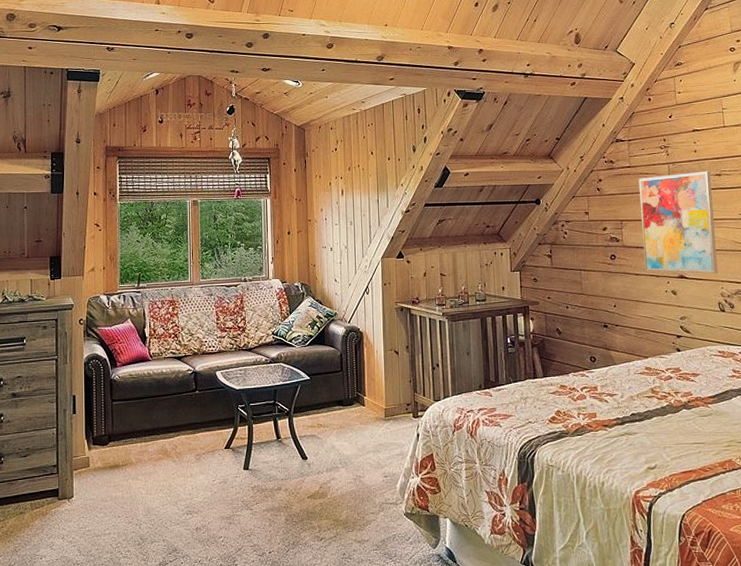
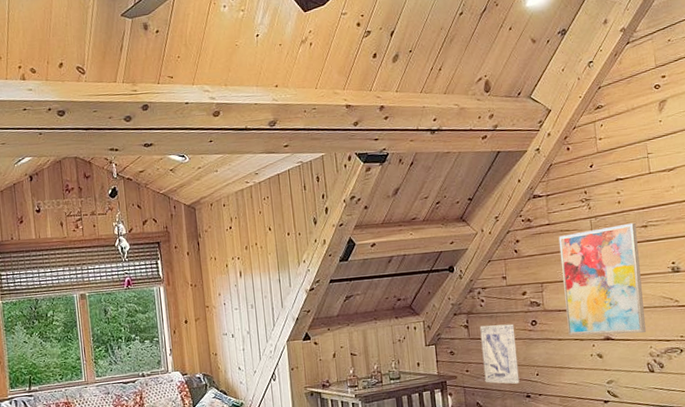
wall art: none [562,256,598,314] -> present [480,323,520,384]

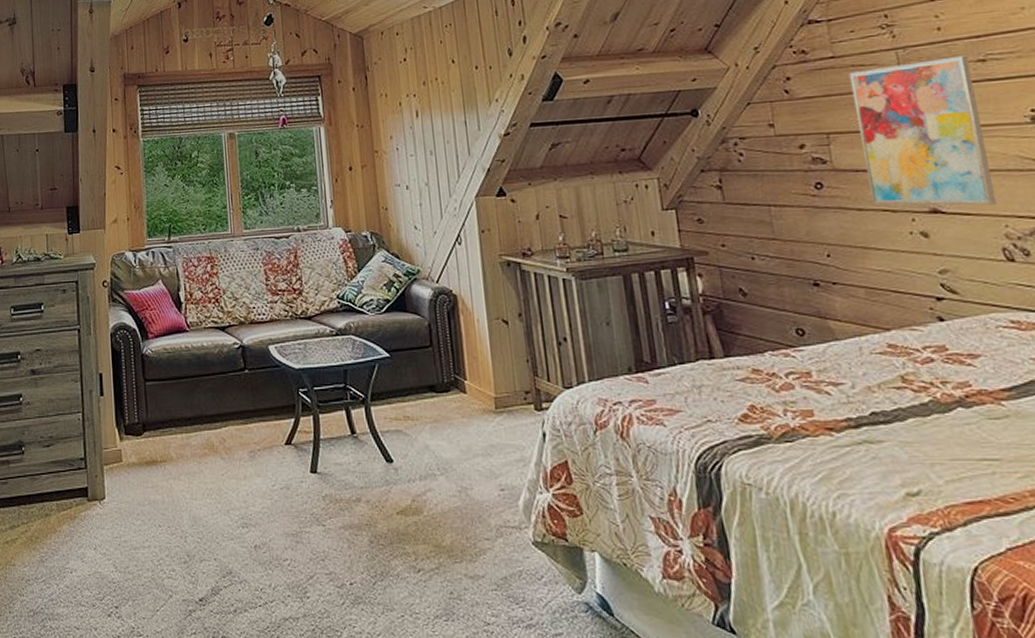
wall art: present [480,323,520,384] -> none [739,185,802,267]

